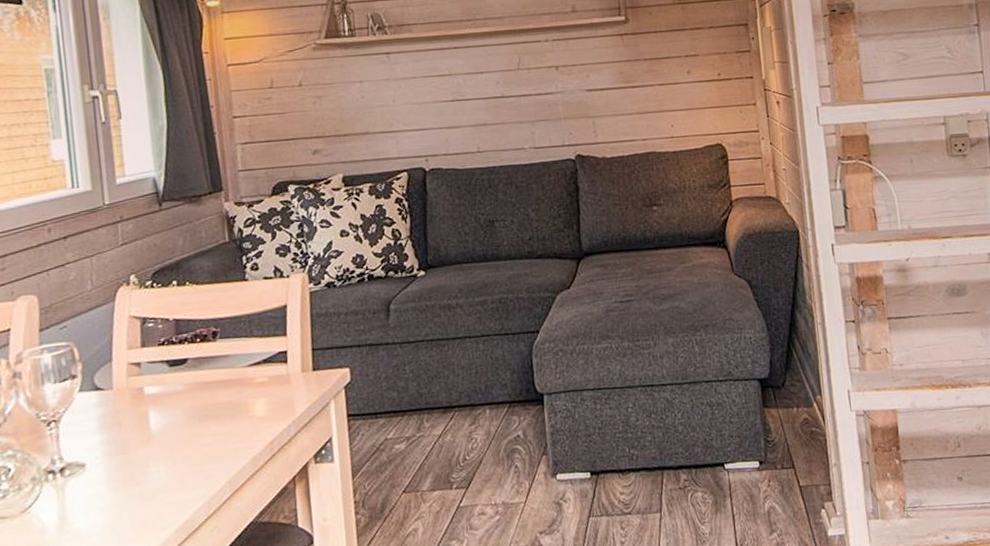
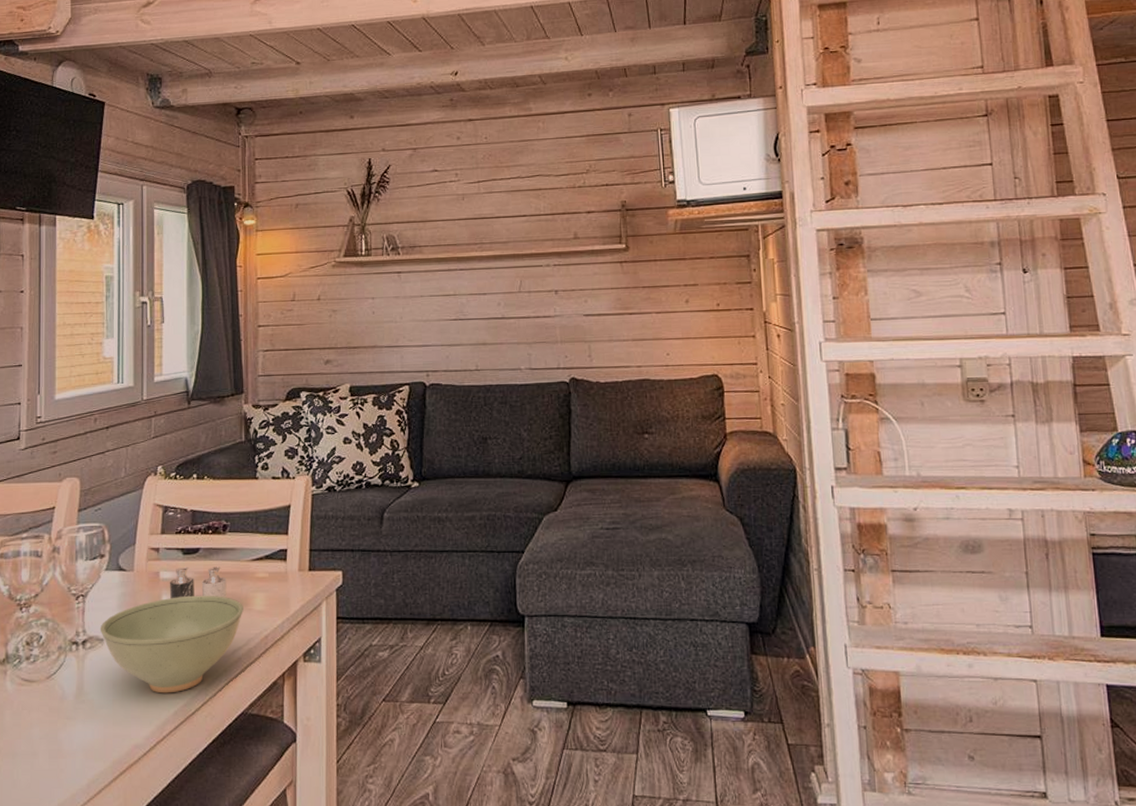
bowl: none [79,405,244,513] -> present [99,595,243,694]
candle: none [156,375,224,415] -> present [169,566,227,599]

